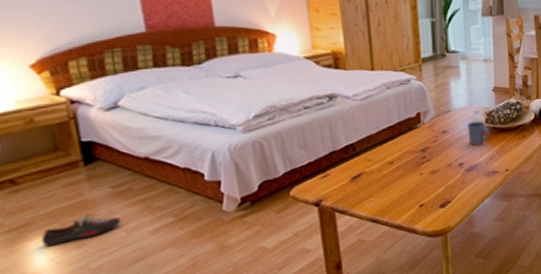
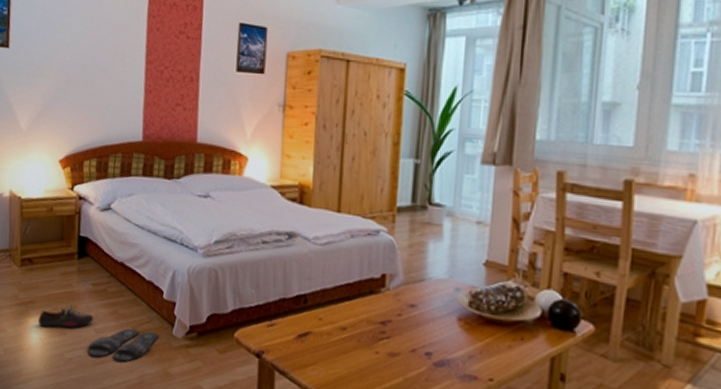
slippers: none [120,213,207,258] -> present [88,328,159,363]
mug: present [467,121,490,146] -> none [442,300,473,335]

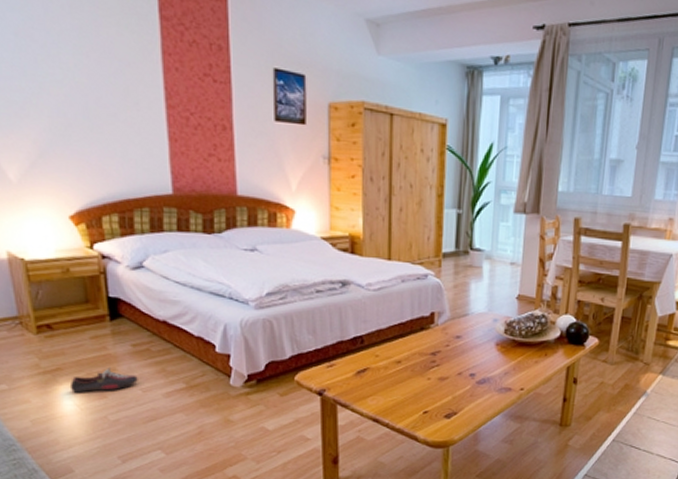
slippers: present [88,328,159,363] -> none [136,383,215,417]

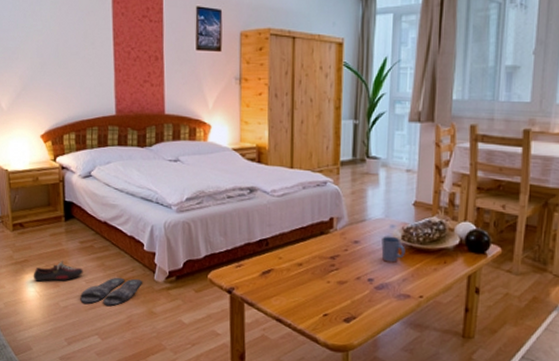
slippers: none [136,383,215,417] -> present [80,277,142,307]
mug: none [483,330,508,357] -> present [381,236,406,263]

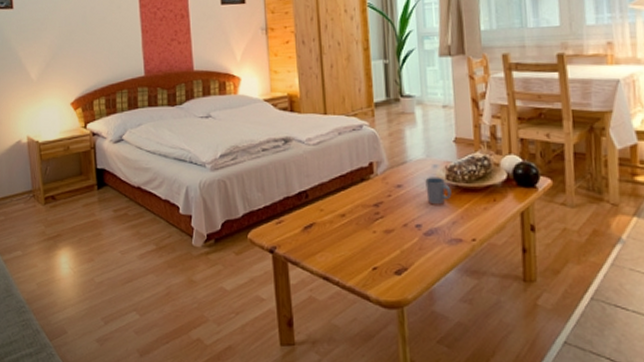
shoe: present [33,260,83,282] -> none [66,231,118,257]
slippers: present [80,277,142,307] -> none [116,245,180,278]

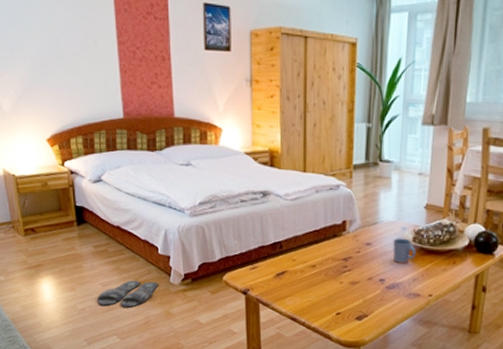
slippers: none [116,245,180,278] -> present [97,280,158,308]

